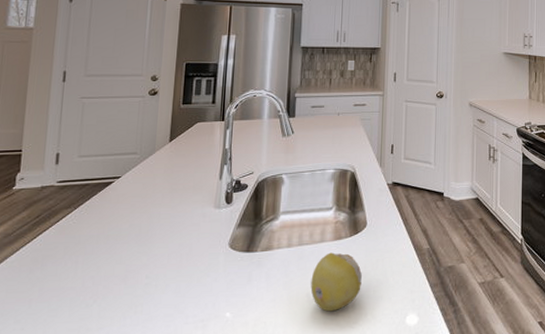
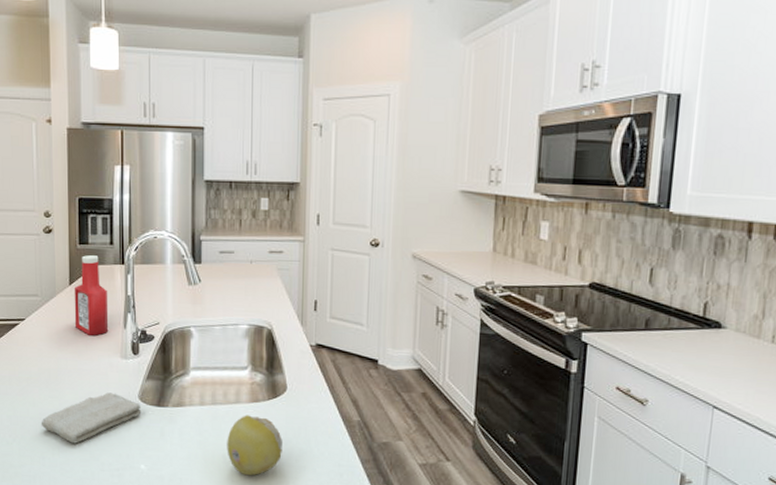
washcloth: none [125,243,231,298] -> present [41,392,142,444]
ketchup bottle: none [171,114,207,188] -> present [74,255,109,336]

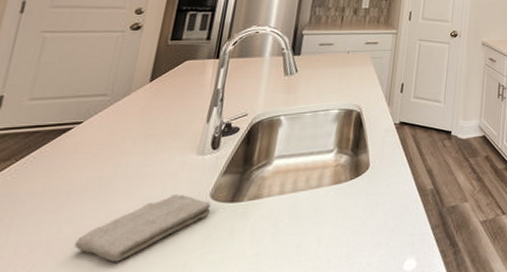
ketchup bottle: present [74,255,109,336] -> none [148,51,194,133]
fruit: present [227,415,282,476] -> none [301,198,360,263]

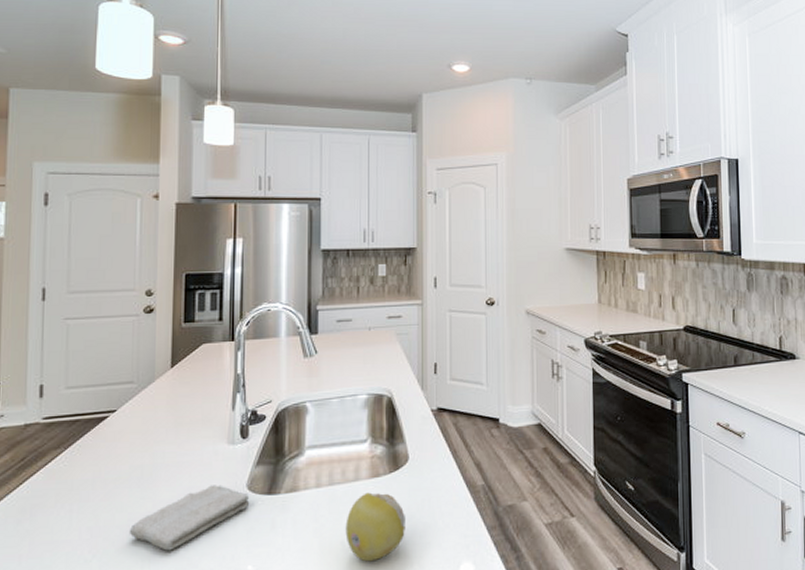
fruit: none [301,198,360,263] -> present [345,492,405,562]

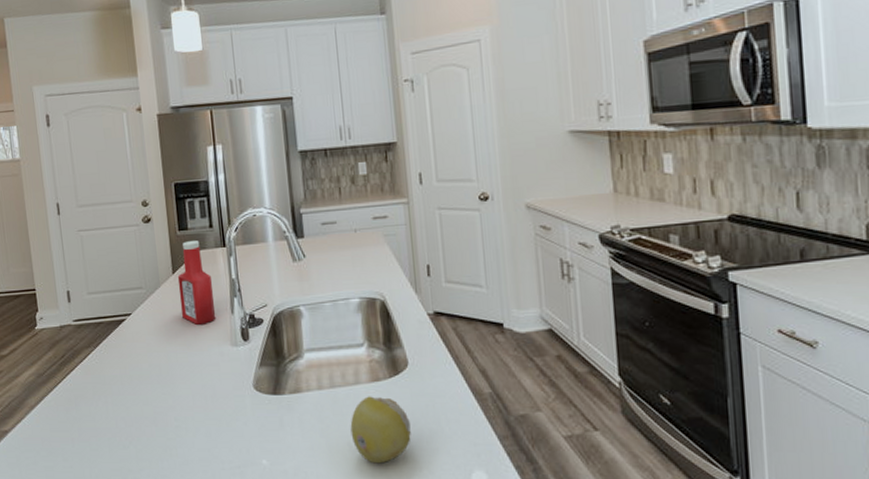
washcloth: present [129,485,250,551] -> none [156,384,258,442]
ketchup bottle: none [175,334,215,422] -> present [177,241,216,325]

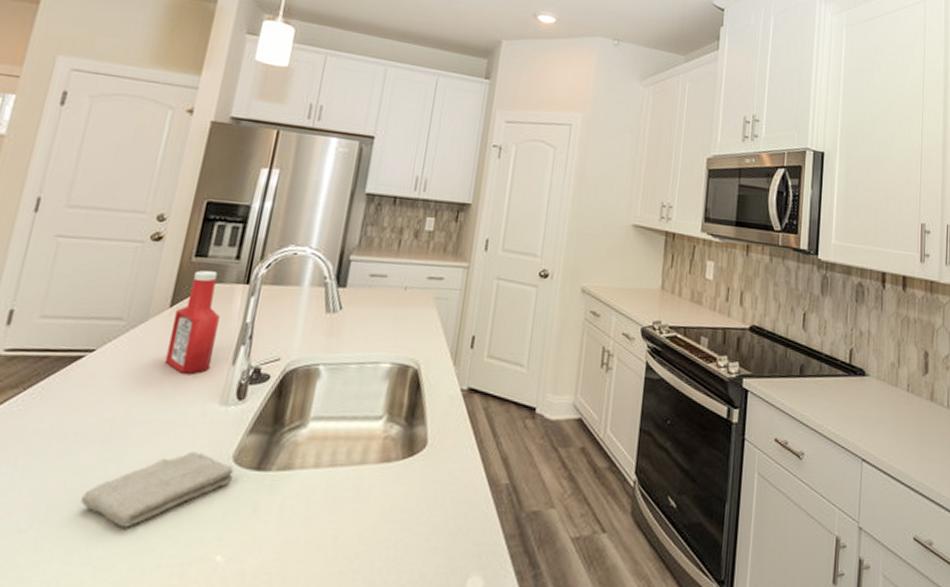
washcloth: none [156,384,258,442] -> present [80,452,234,528]
fruit: present [350,396,411,464] -> none [339,479,413,565]

